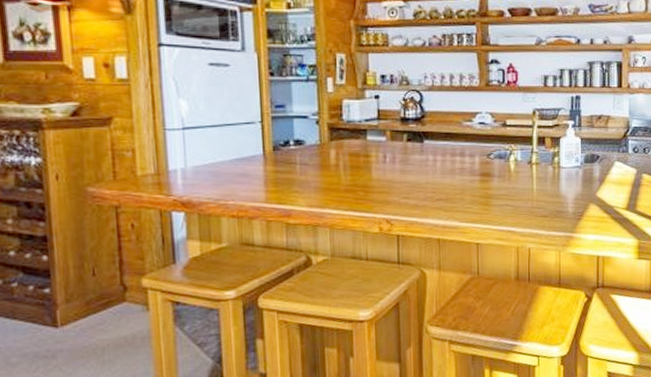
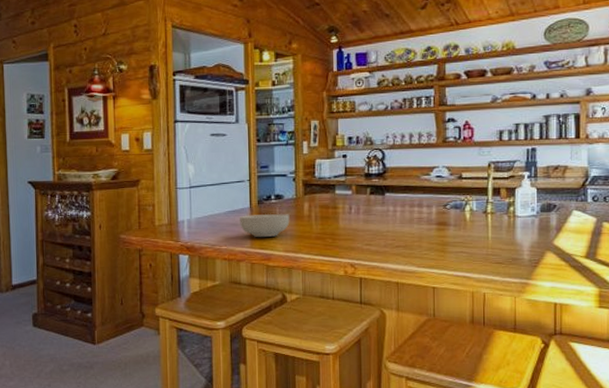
cereal bowl: none [250,161,313,190] -> present [240,213,290,237]

